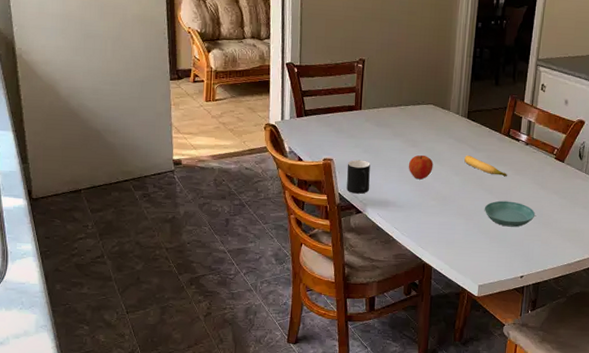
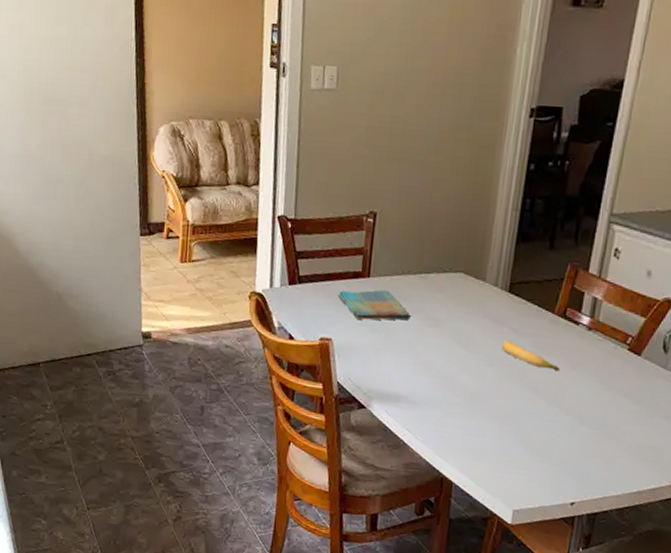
dish towel: none [337,119,394,143] -> present [338,290,411,320]
cup: present [347,159,370,194] -> none [347,340,379,384]
apple: present [408,155,434,180] -> none [427,337,461,370]
saucer: present [484,200,536,227] -> none [525,402,596,439]

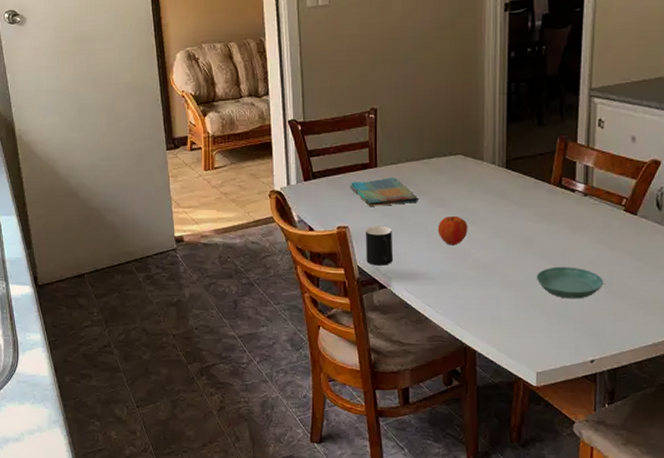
cup: none [347,340,379,384] -> present [365,225,392,266]
apple: none [427,337,461,370] -> present [437,215,468,246]
banana: present [502,340,560,372] -> none [506,213,562,237]
saucer: none [525,402,596,439] -> present [536,266,604,299]

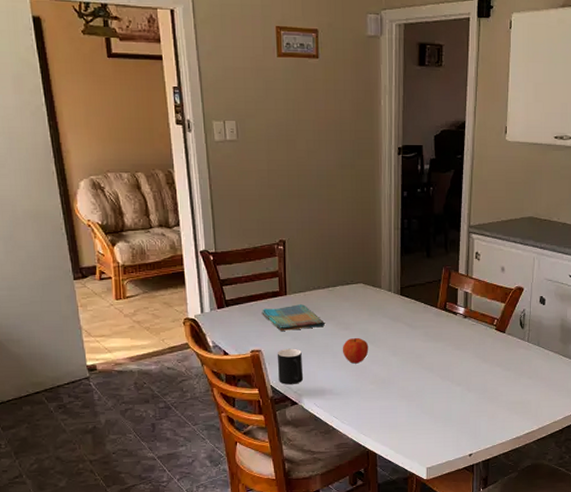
saucer: present [536,266,604,299] -> none [426,378,480,405]

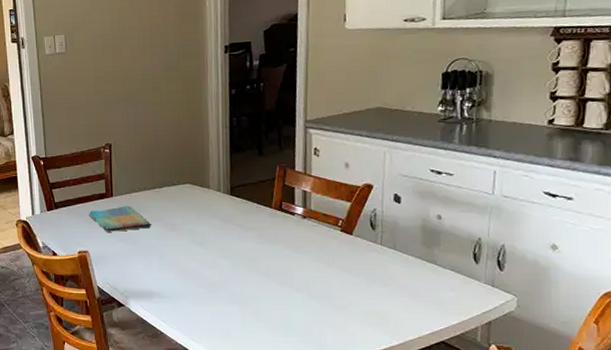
cup: present [277,348,303,385] -> none [103,249,129,286]
apple: present [342,337,369,364] -> none [169,239,198,266]

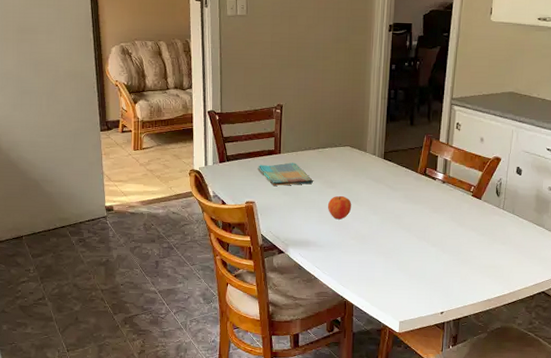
apple: none [169,239,198,266] -> present [327,195,352,220]

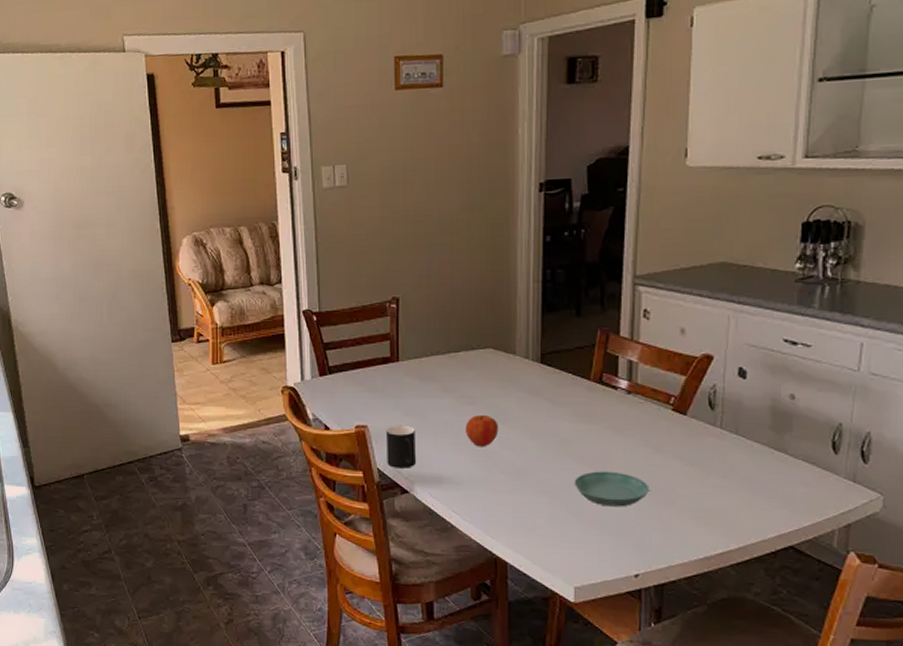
dish towel: present [258,162,313,186] -> none [369,373,444,404]
cup: none [268,202,291,235] -> present [385,425,416,468]
saucer: none [403,238,454,264] -> present [574,471,650,507]

